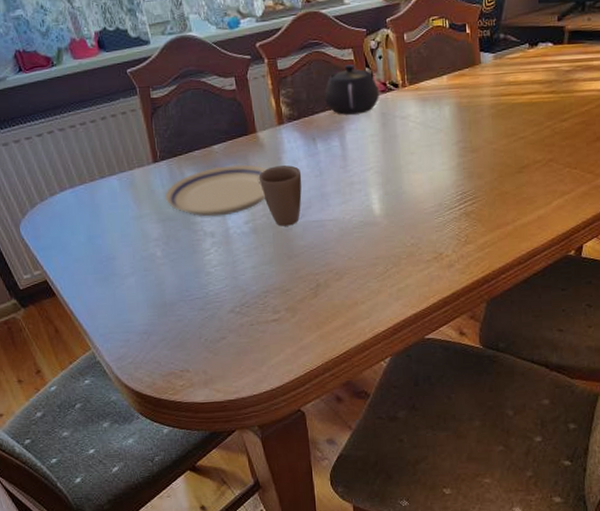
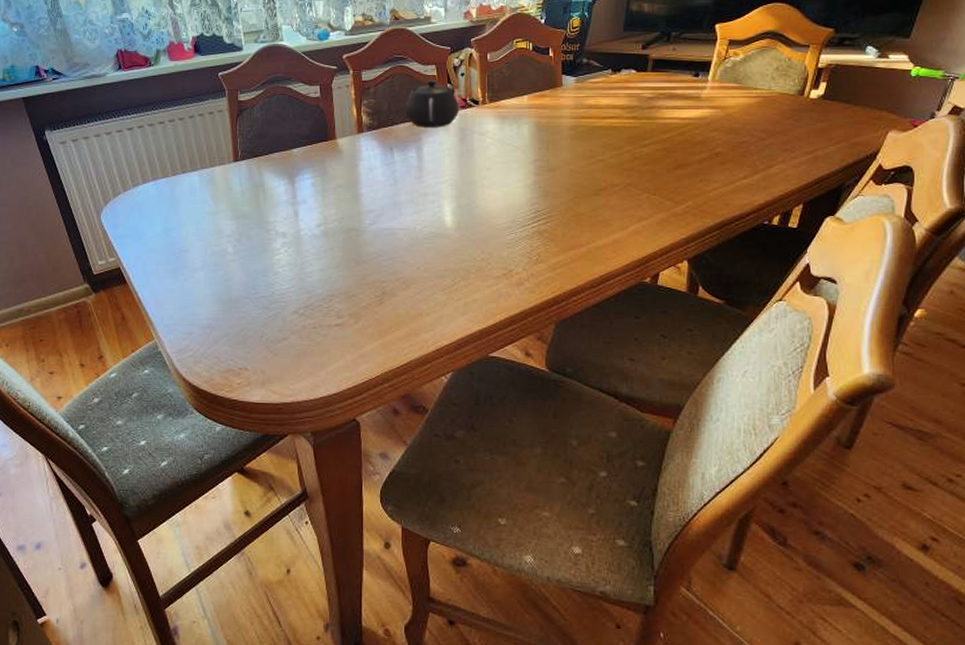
plate: present [165,164,268,217] -> none [241,169,344,217]
cup: present [258,165,302,227] -> none [334,173,377,232]

